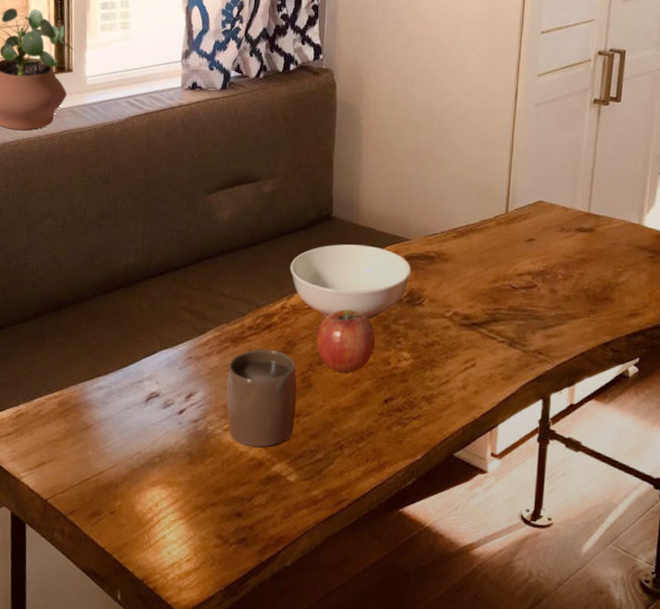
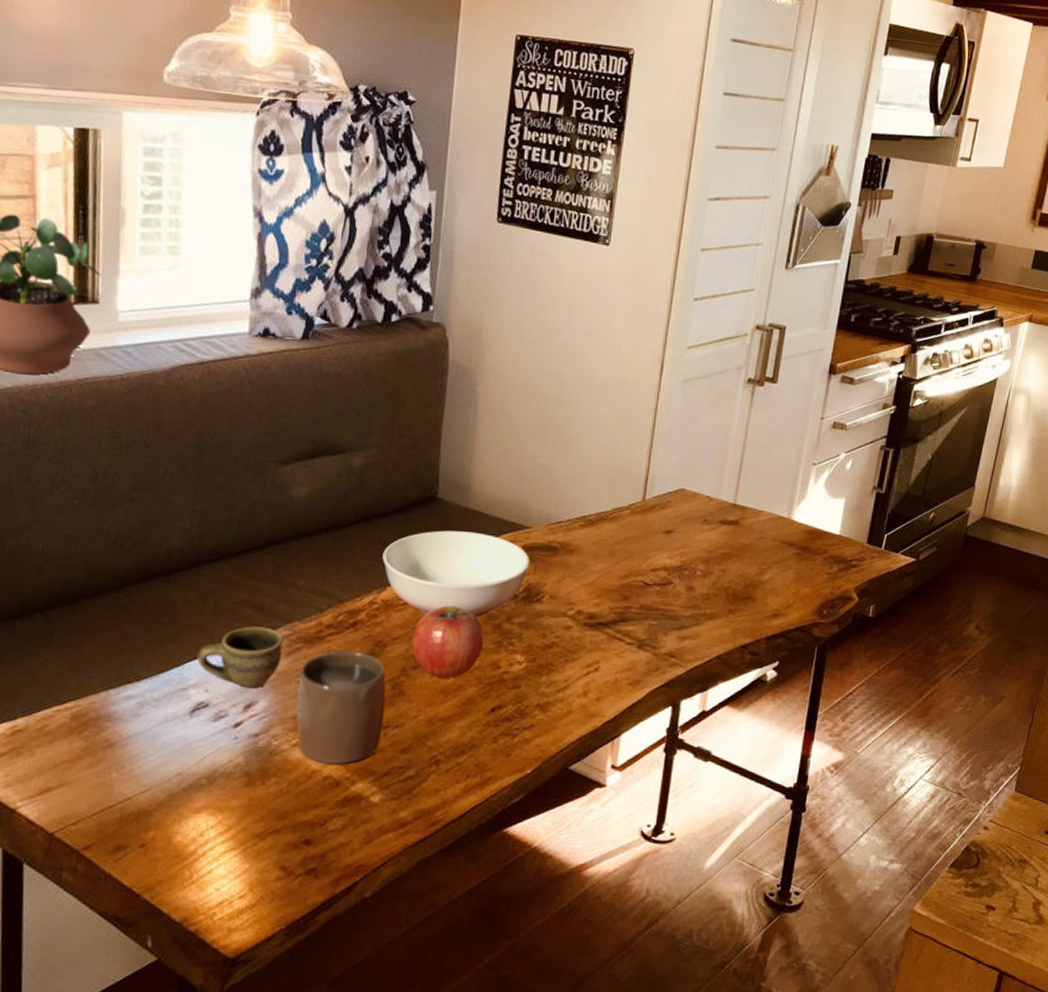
cup: none [150,329,215,381] -> present [197,626,284,688]

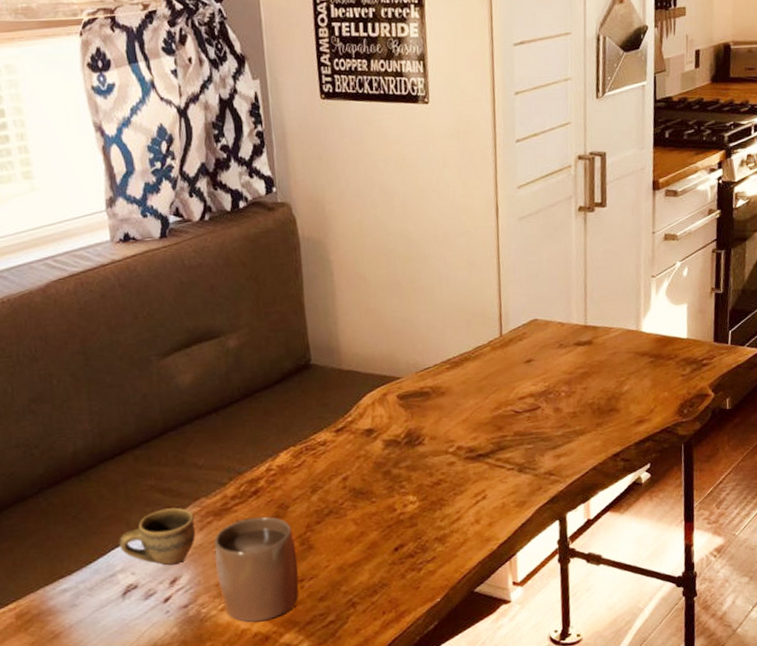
bowl: present [382,530,531,618] -> none [270,390,407,473]
fruit: present [411,605,483,678] -> none [310,460,377,529]

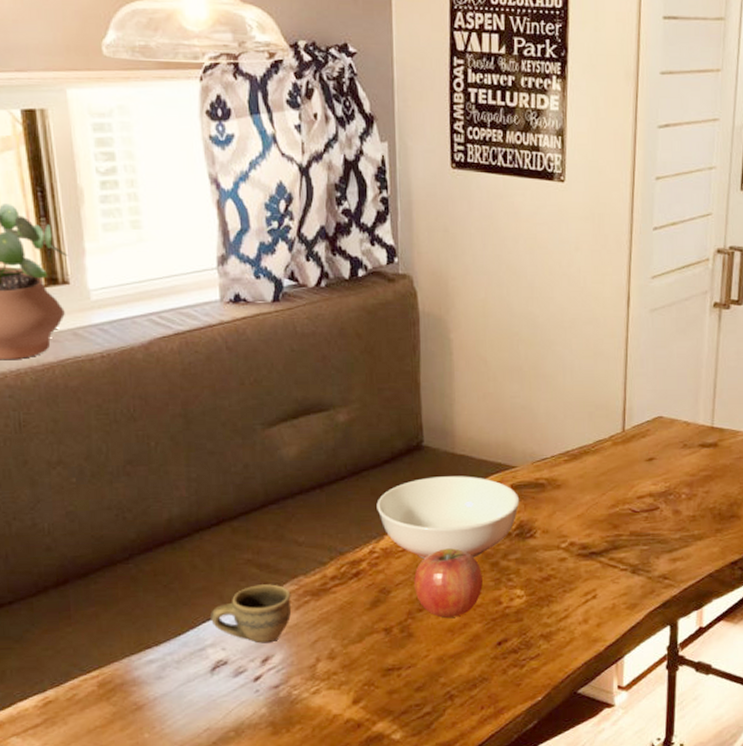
mug: present [213,516,299,623] -> none [309,600,397,708]
bowl: none [270,390,407,473] -> present [376,476,520,559]
fruit: none [310,460,377,529] -> present [414,548,483,618]

